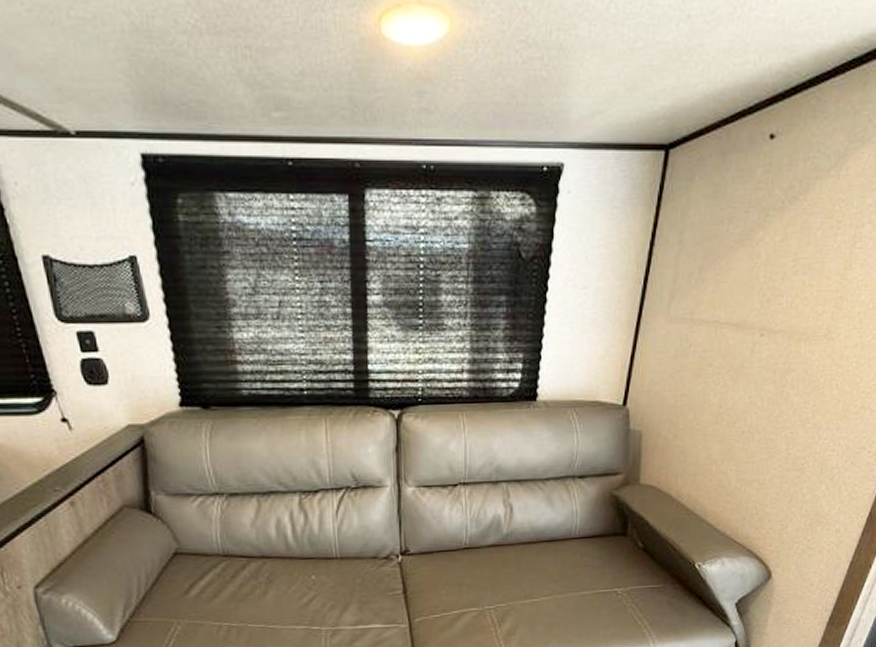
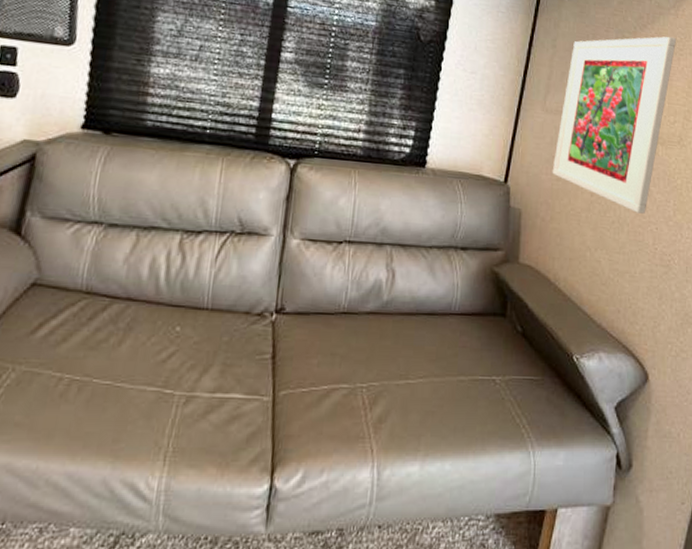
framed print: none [676,206,835,420] -> present [552,36,677,214]

